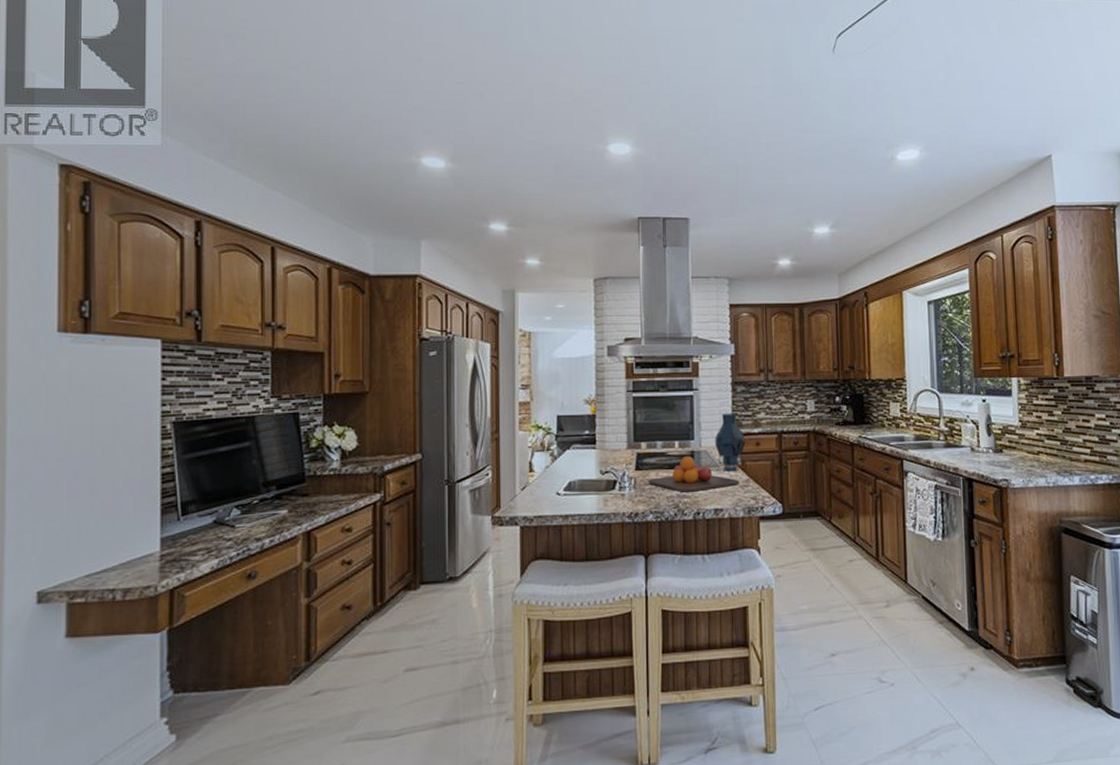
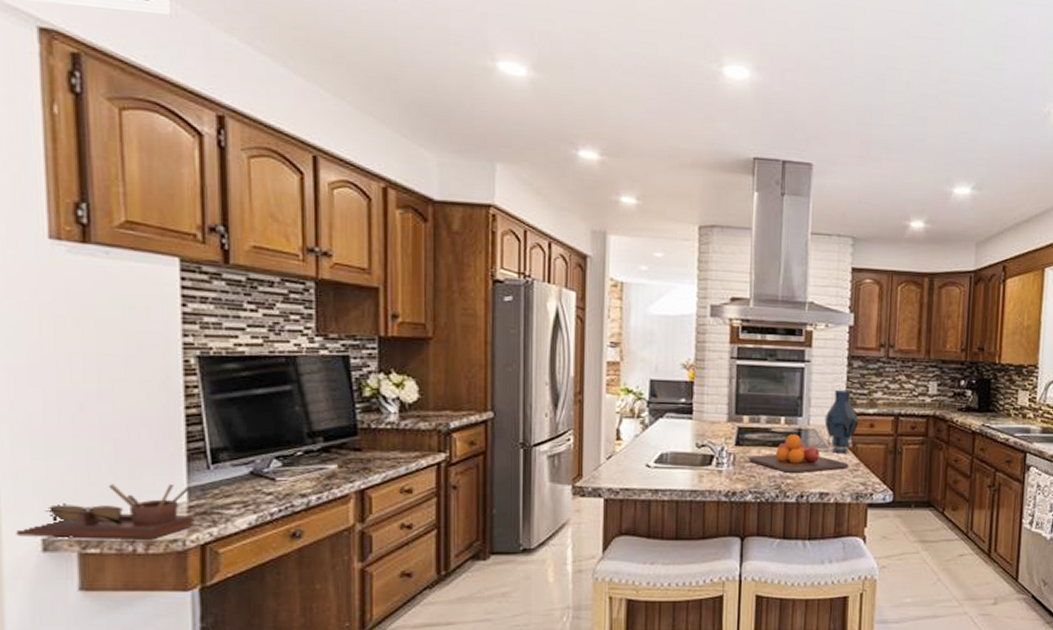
desk organizer: none [16,536,165,591] -> present [16,483,194,540]

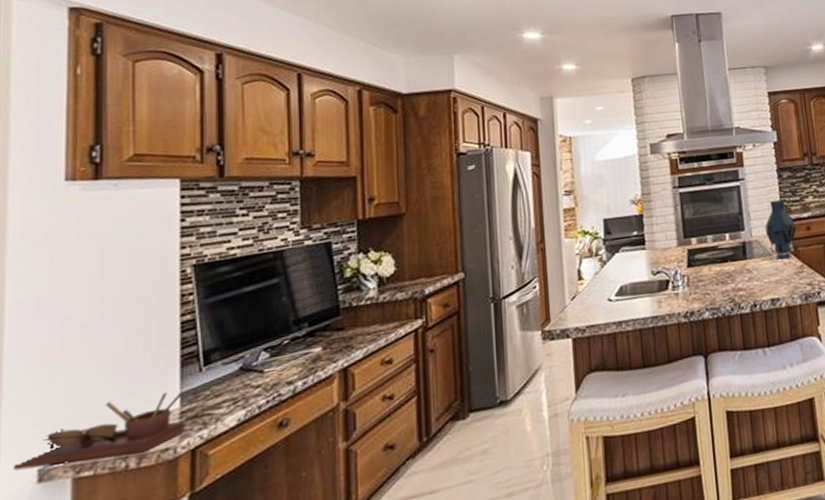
chopping board: present [749,434,849,473] -> none [701,247,794,286]

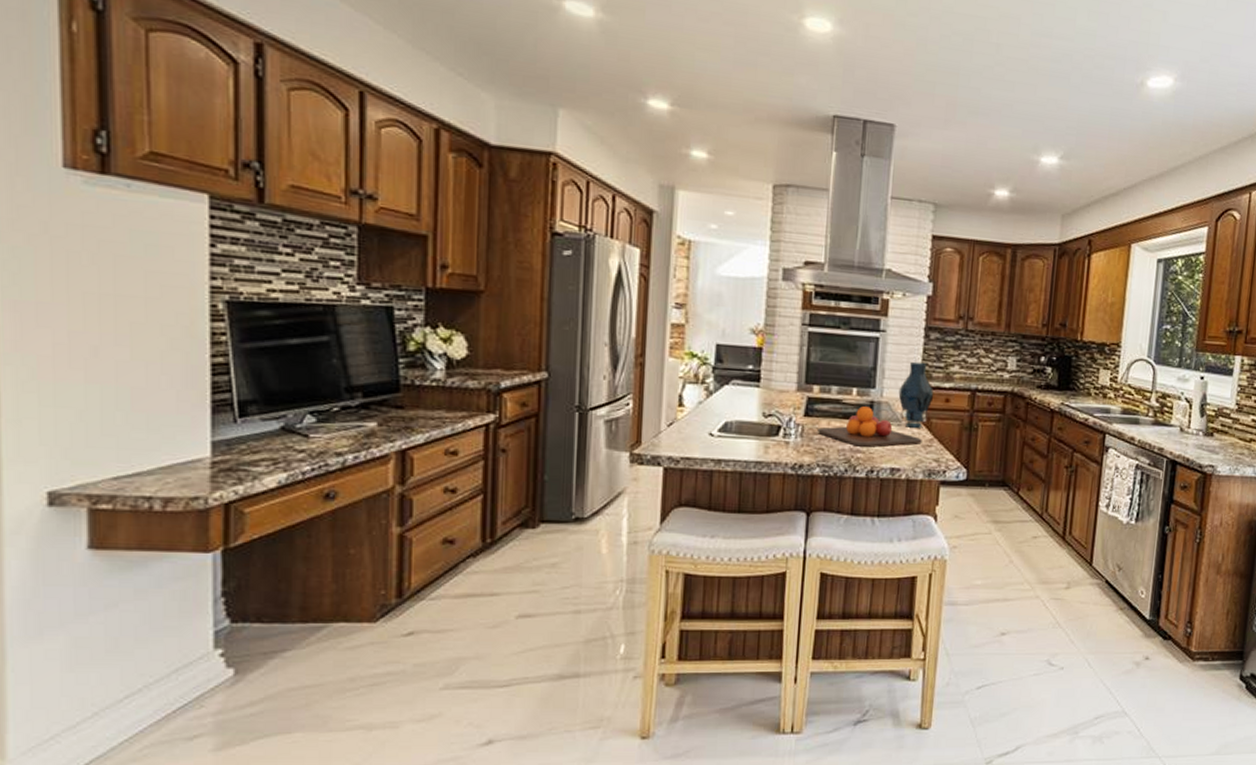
desk organizer: present [13,393,185,471] -> none [18,434,217,497]
chopping board: none [701,247,794,286] -> present [818,406,922,447]

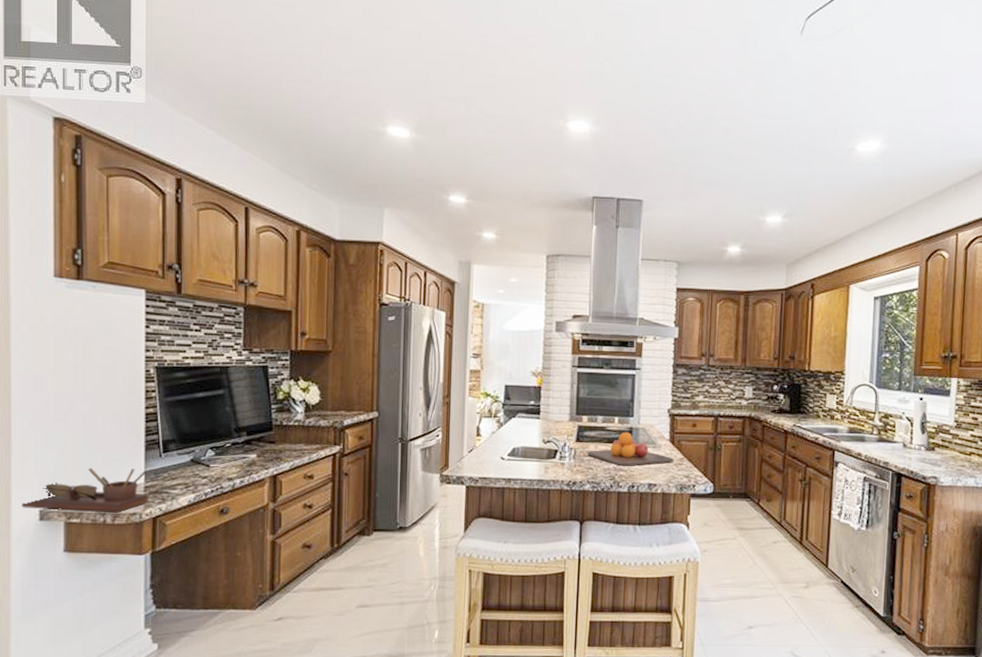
desk organizer: none [18,434,217,497] -> present [21,467,148,513]
vase: present [898,361,934,428] -> none [653,393,683,449]

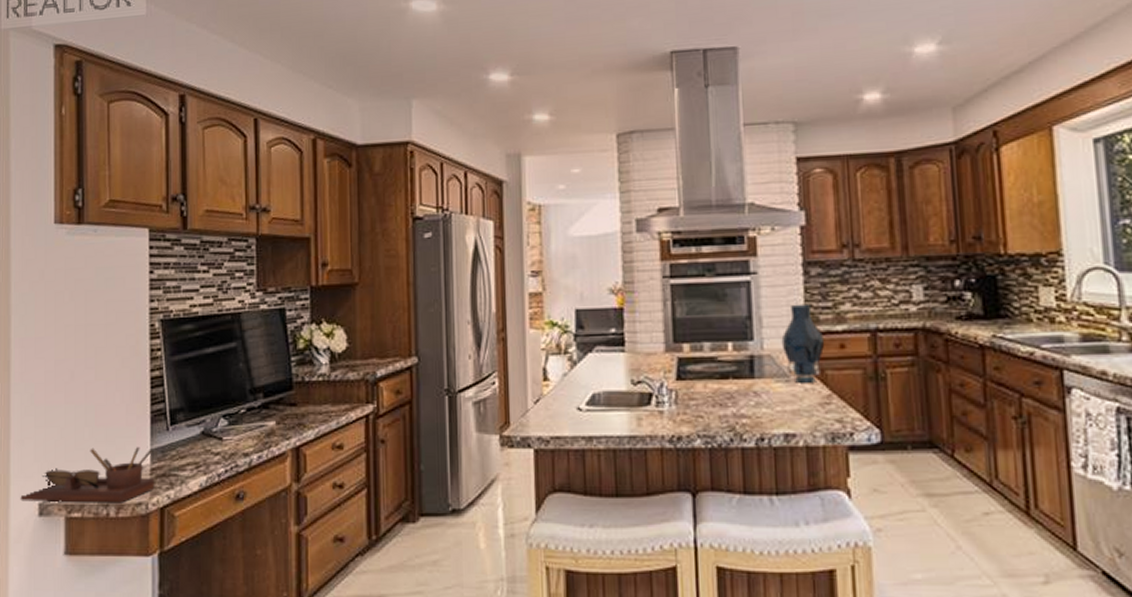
chopping board: present [587,432,674,466] -> none [693,363,818,410]
vase: none [653,393,683,449] -> present [781,303,825,383]

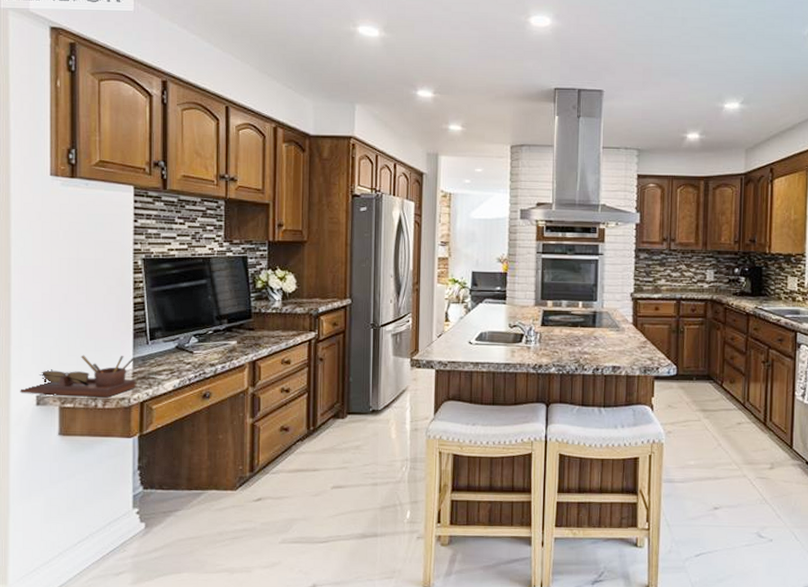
vase: present [781,303,825,383] -> none [616,278,646,332]

